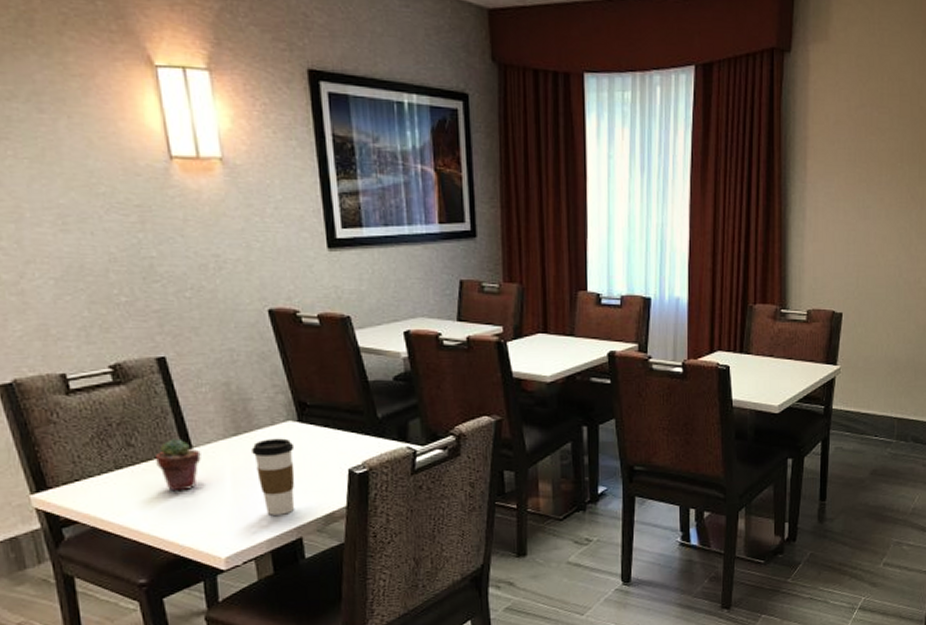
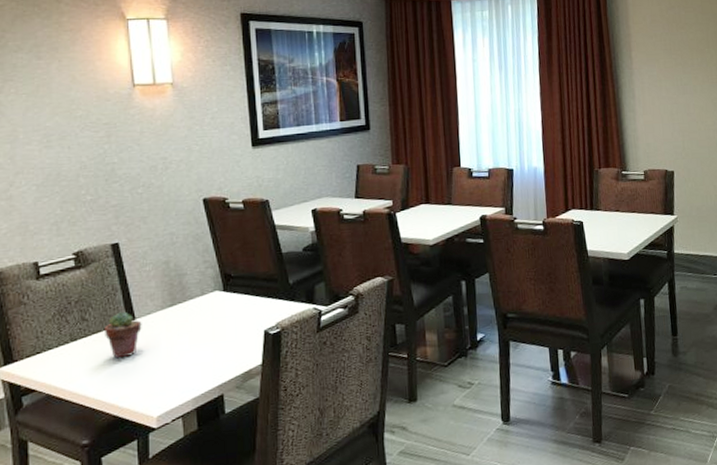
coffee cup: present [252,438,295,515] -> none [184,306,220,376]

